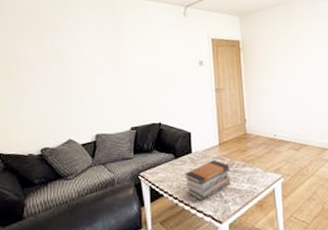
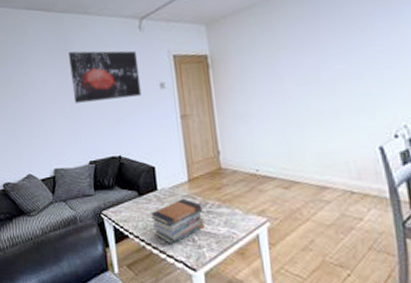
wall art: none [118,28,183,75] -> present [68,50,142,103]

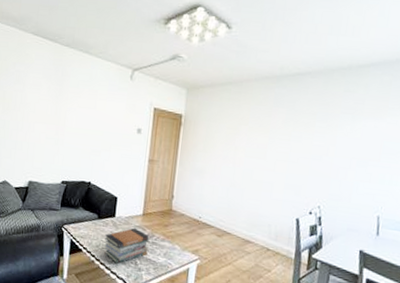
wall art: present [68,50,142,103] -> none [60,82,123,135]

